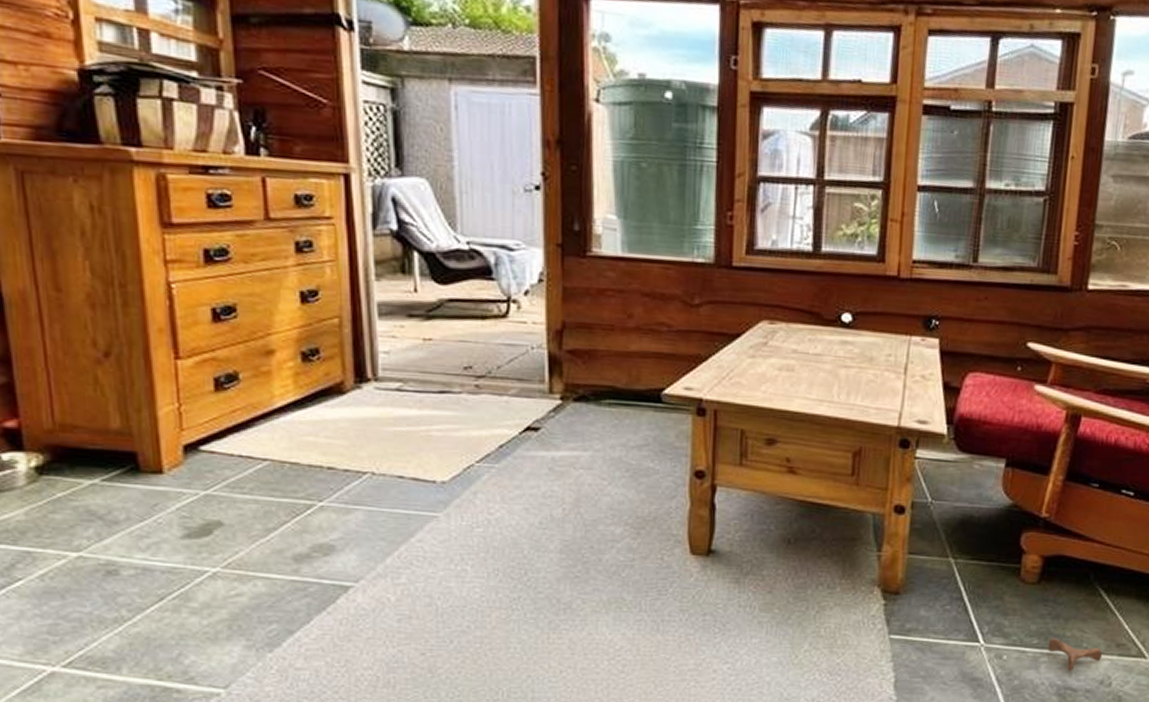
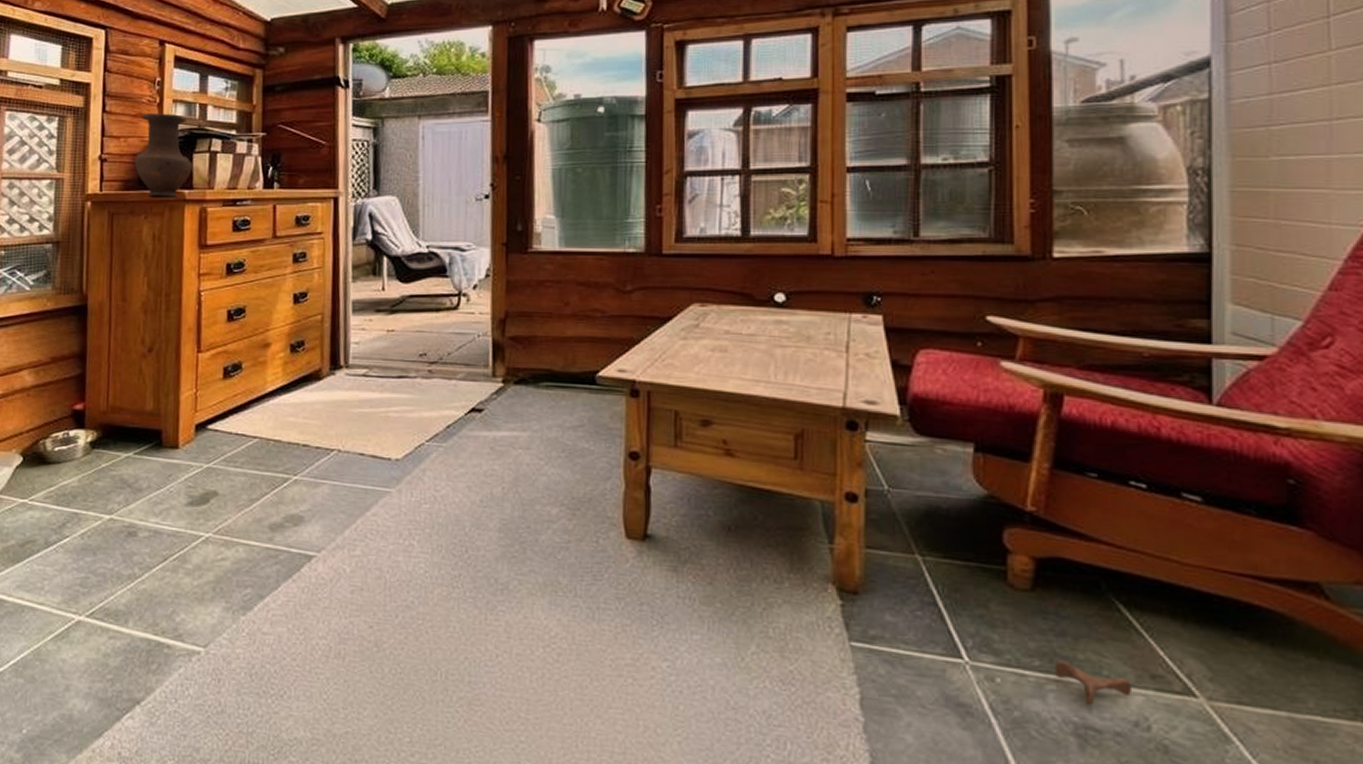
vase: none [46,32,138,159] -> present [135,113,192,200]

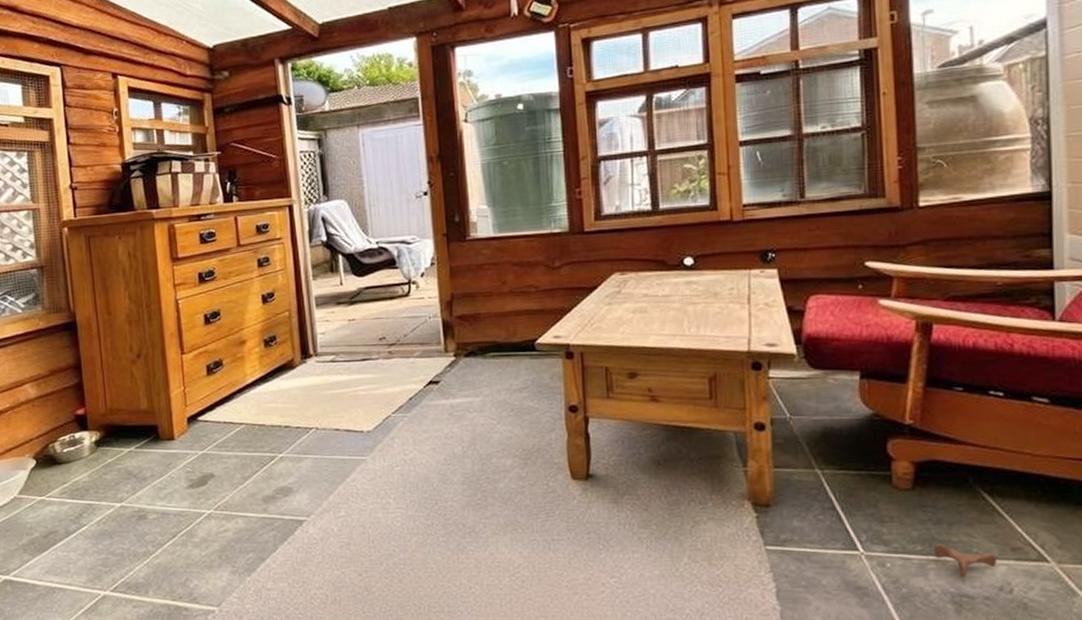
vase: present [135,113,192,200] -> none [103,140,157,220]

